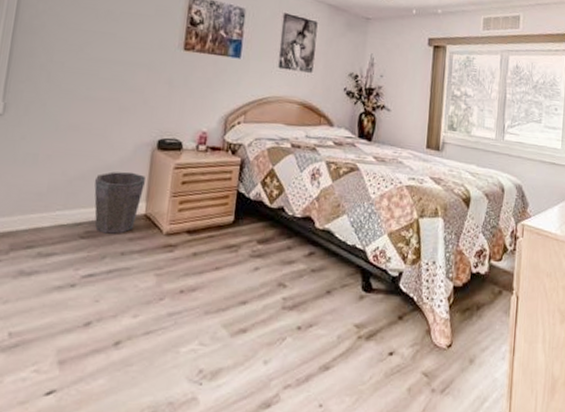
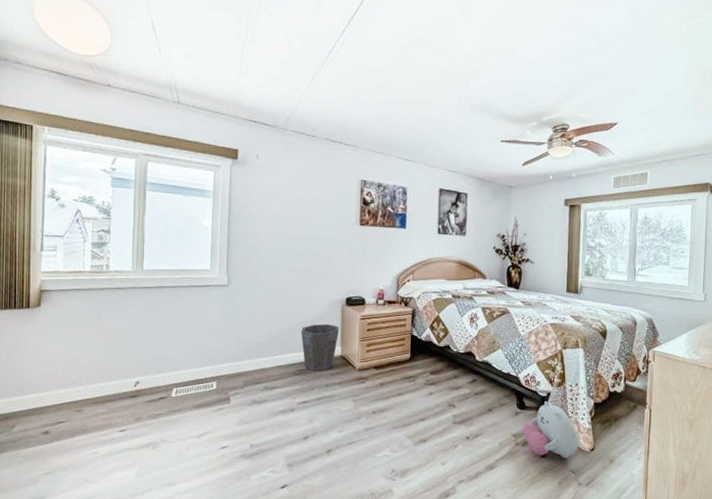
plush toy: none [368,282,435,357] -> present [523,401,579,458]

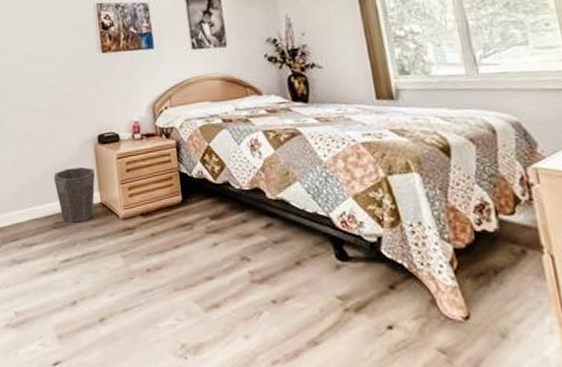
plush toy: present [523,401,579,458] -> none [351,248,444,330]

